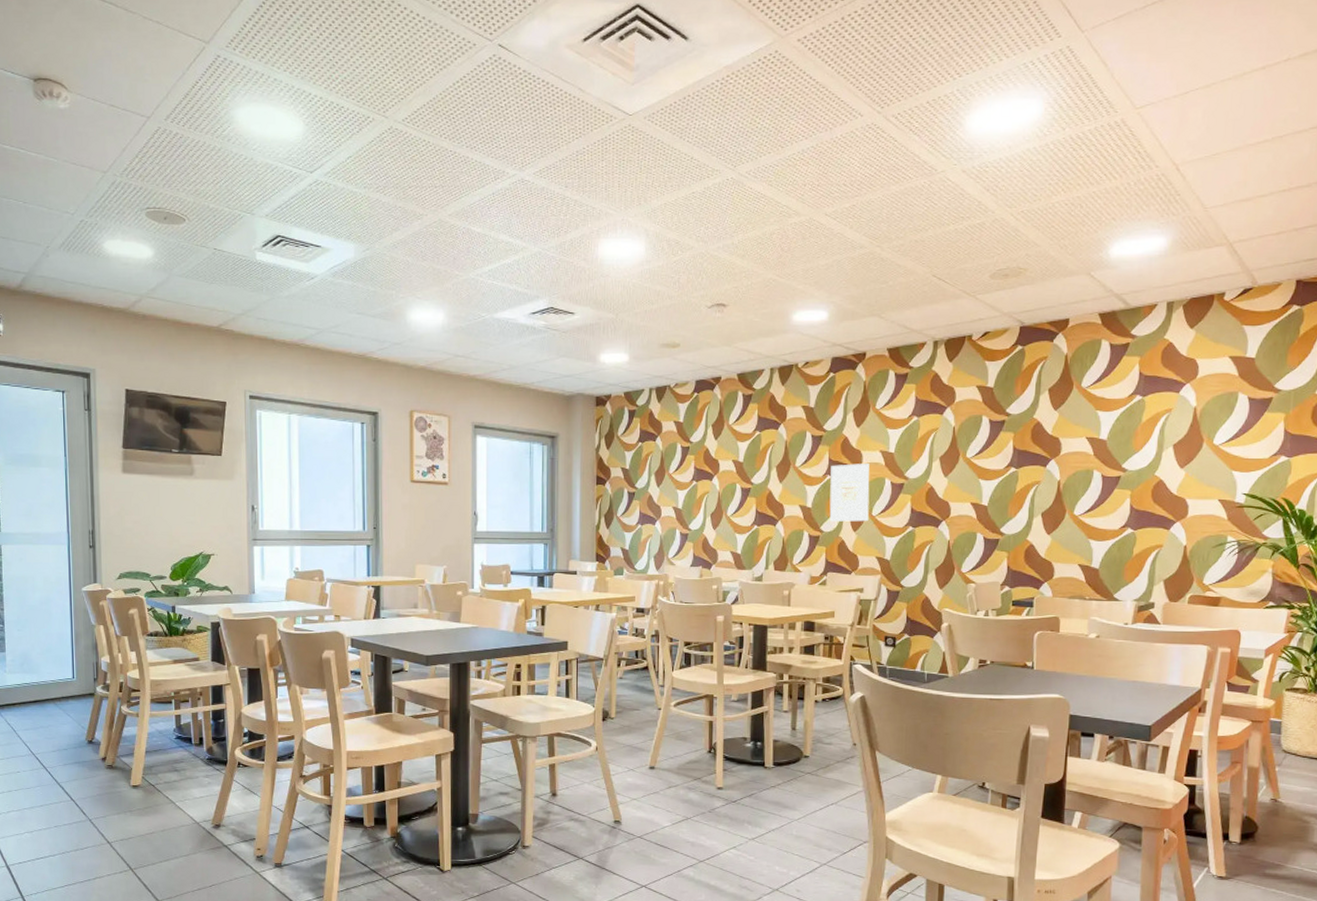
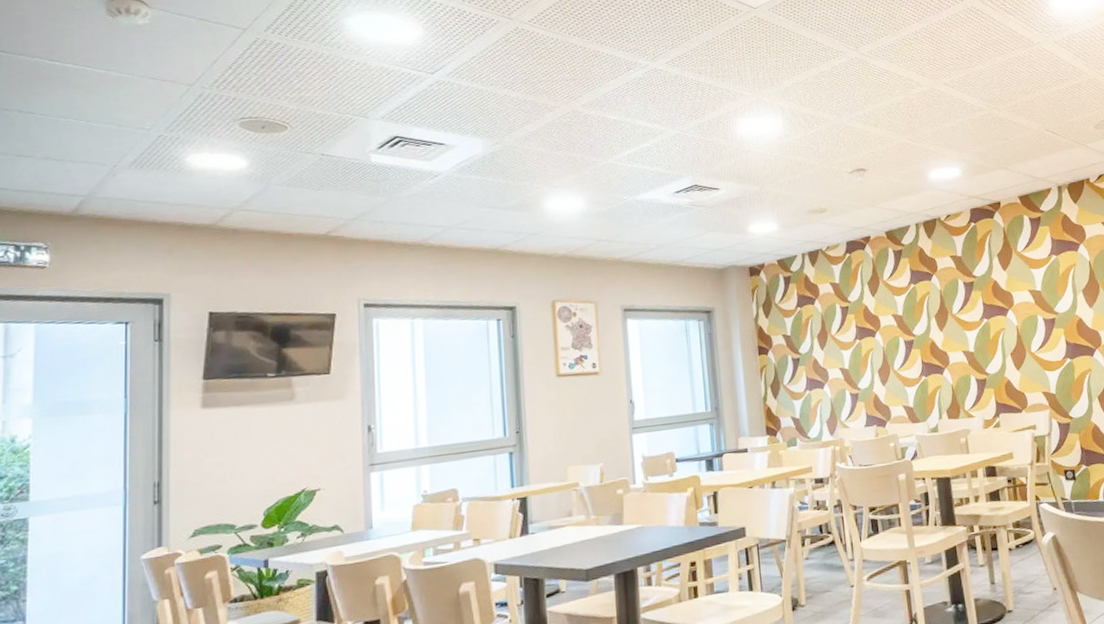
wall art: present [829,464,870,522] -> none [986,303,1029,363]

